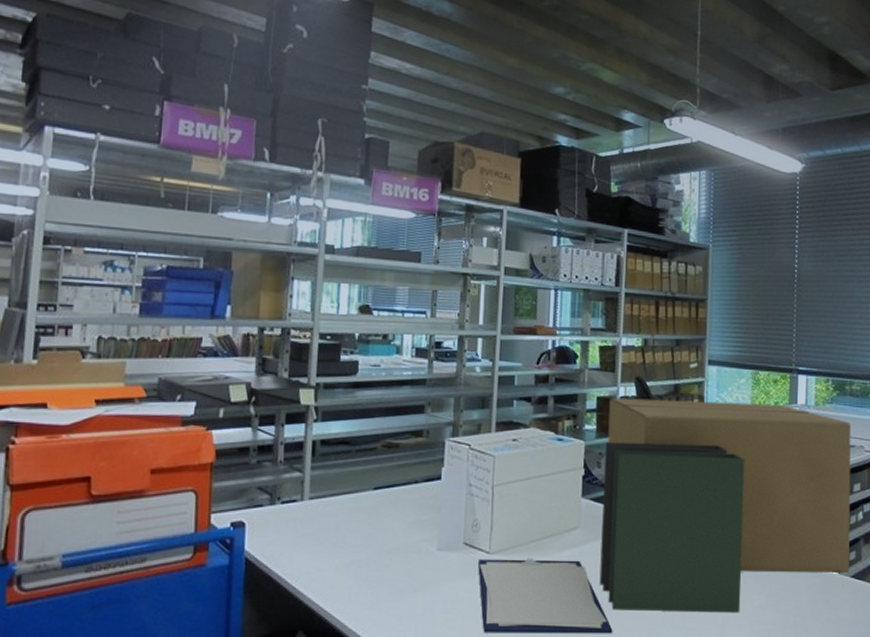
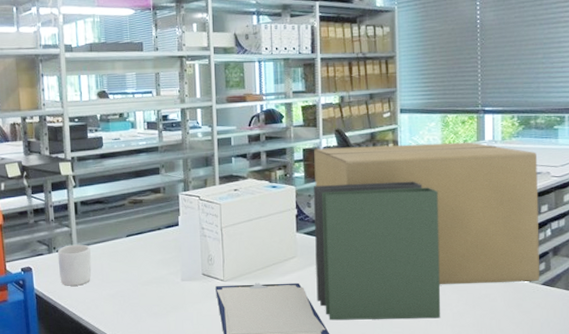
mug: none [281,495,326,550] -> present [57,244,92,286]

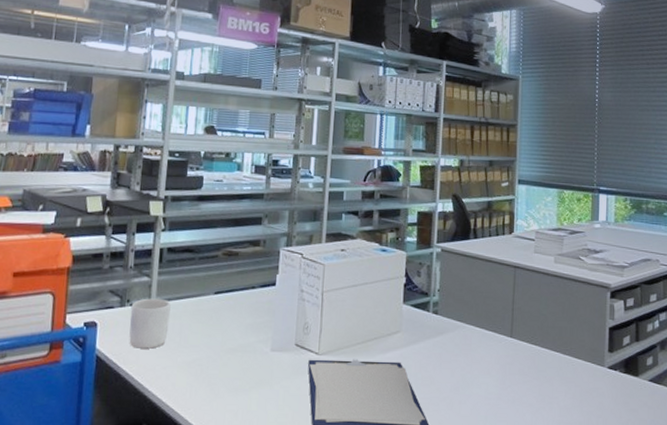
binder: present [313,181,441,321] -> none [418,253,551,413]
box: present [314,142,540,284] -> none [427,212,648,377]

